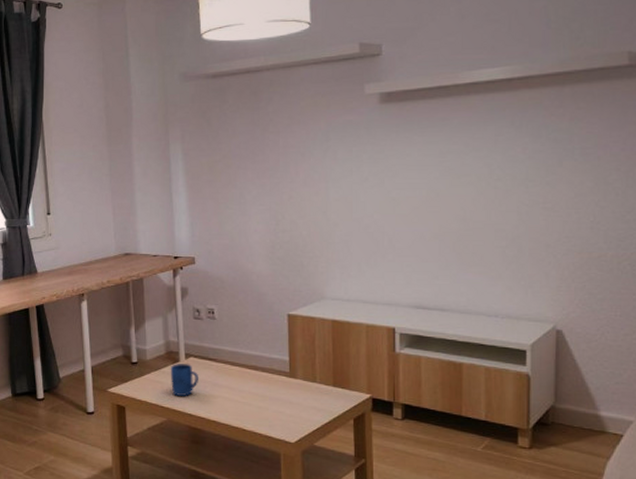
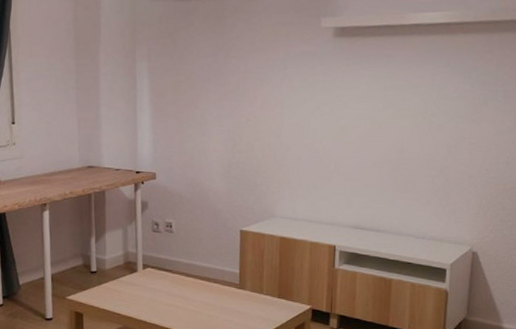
mug: present [170,364,199,396] -> none [128,274,155,304]

